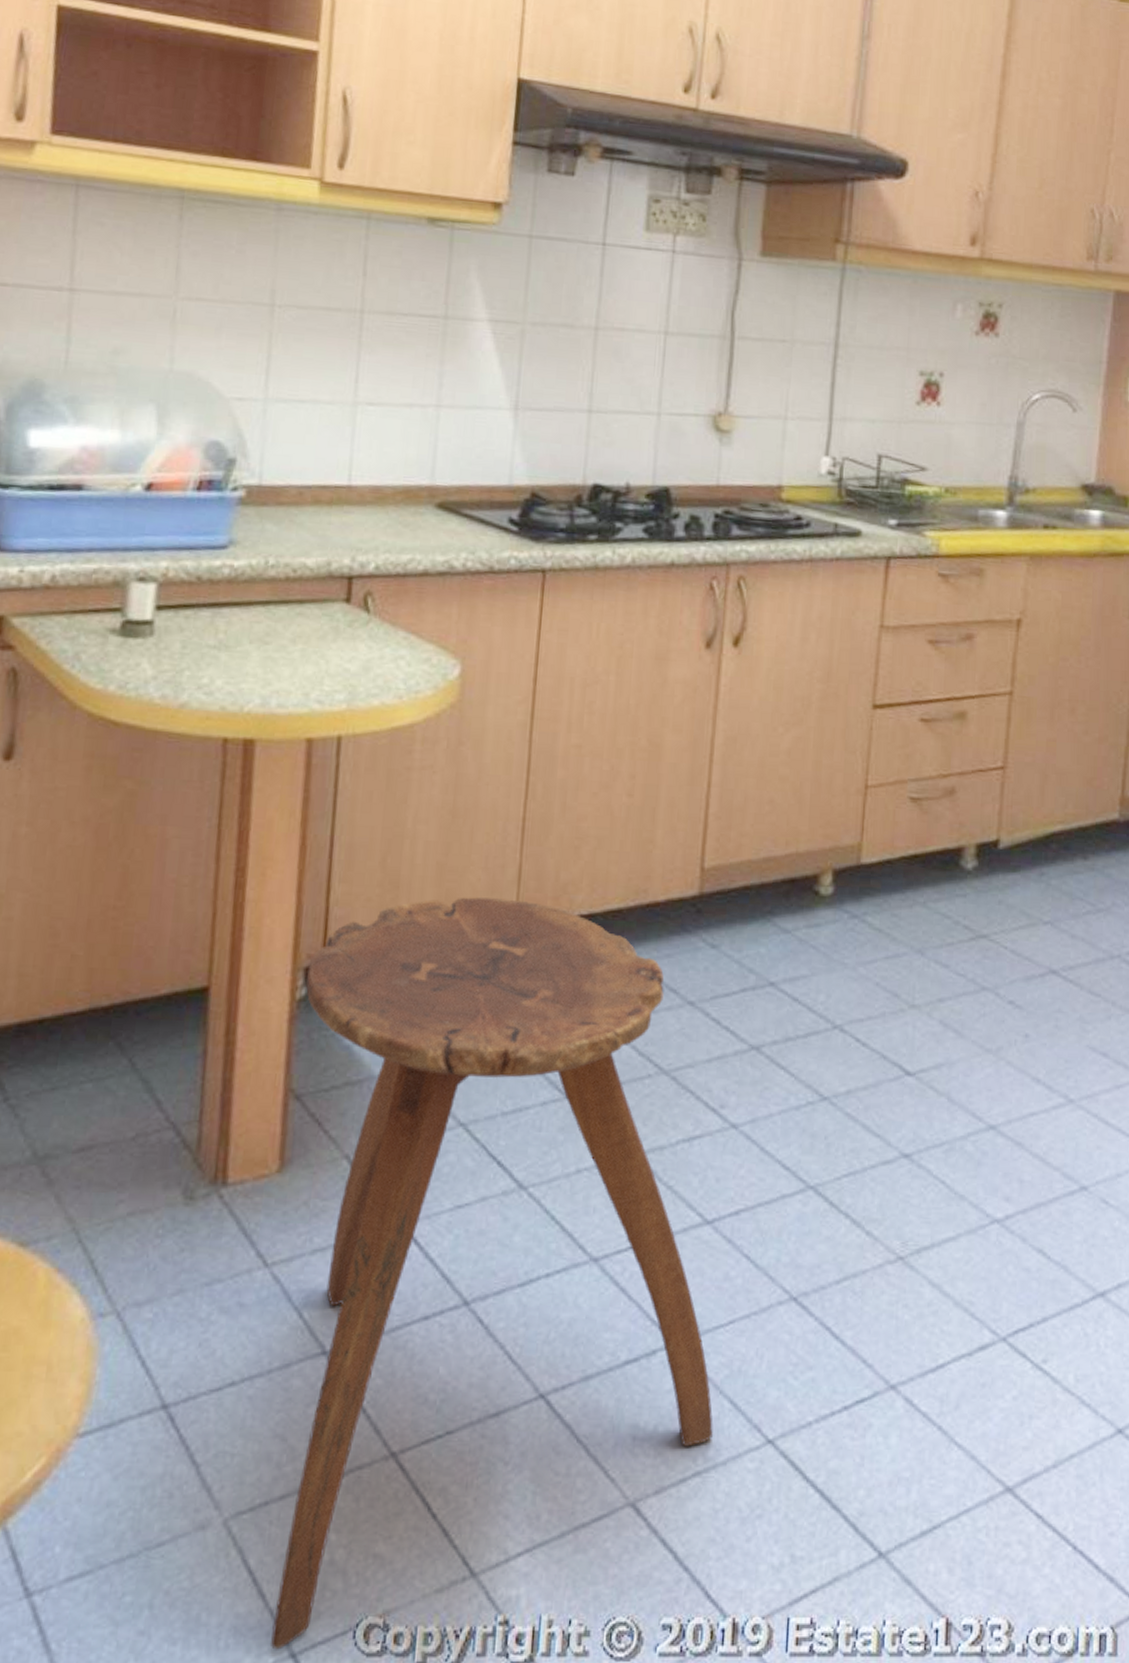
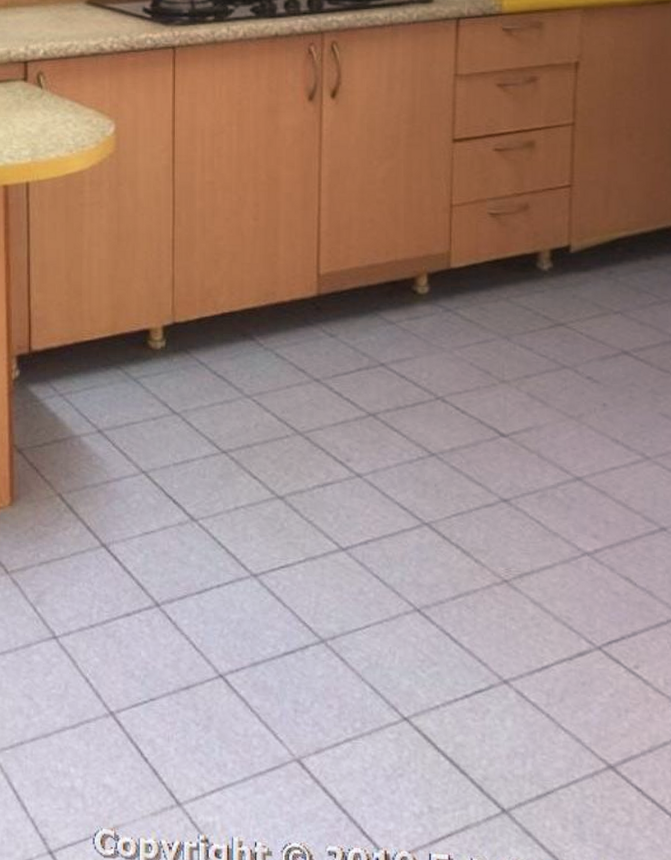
stool: present [271,897,713,1650] -> none [19,300,358,848]

